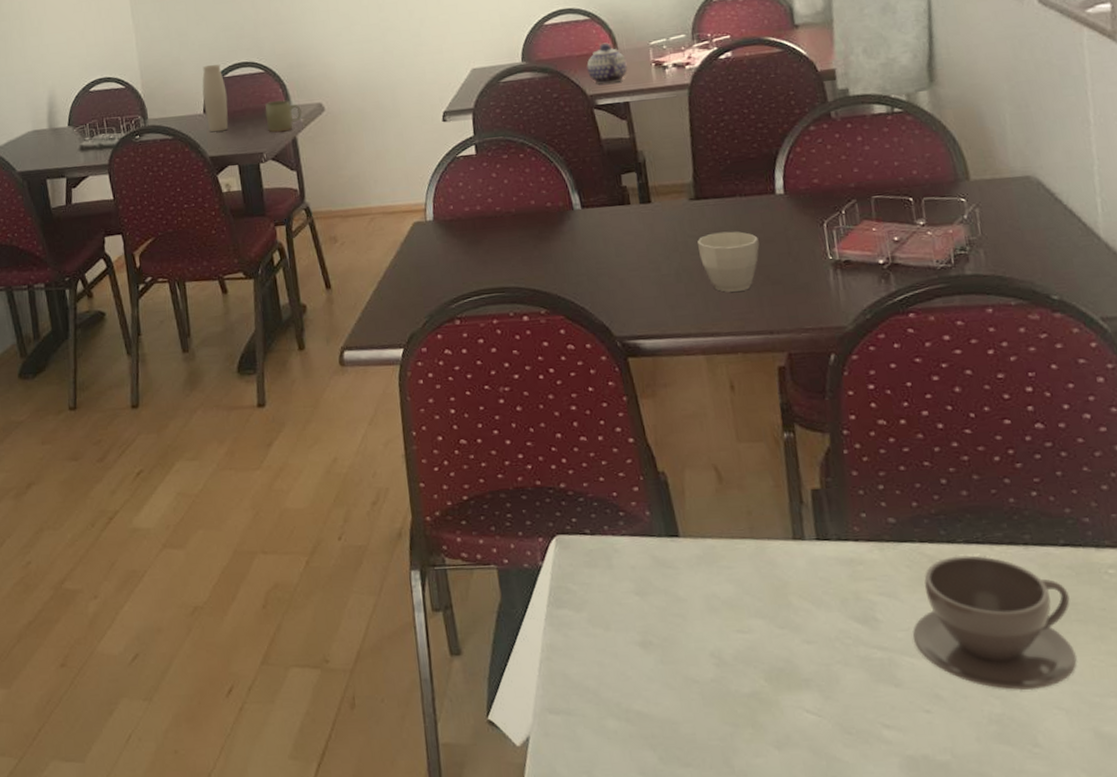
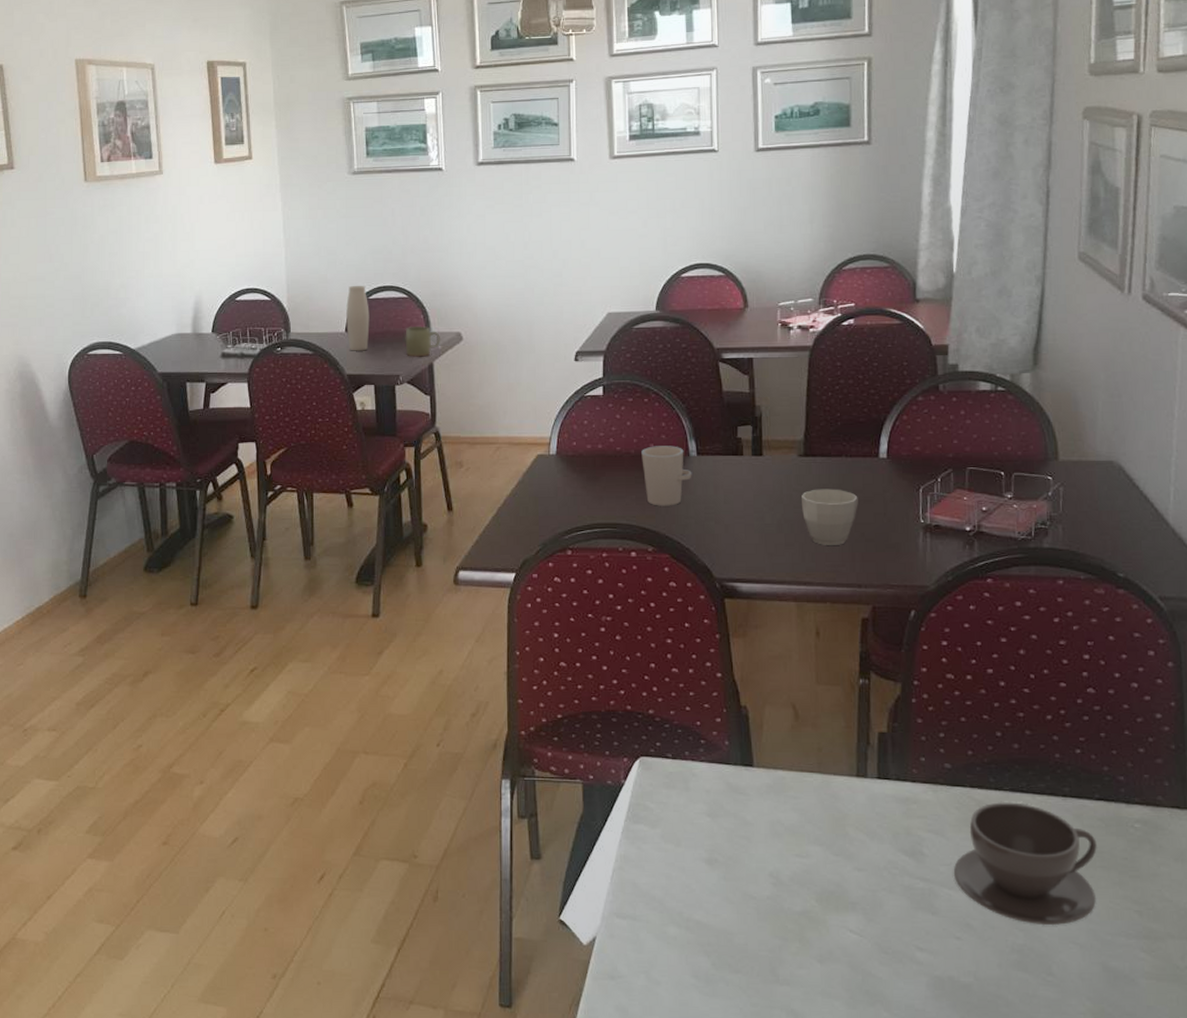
cup: none [522,200,579,266] -> present [641,446,692,506]
teapot: present [586,42,628,85] -> none [717,299,755,339]

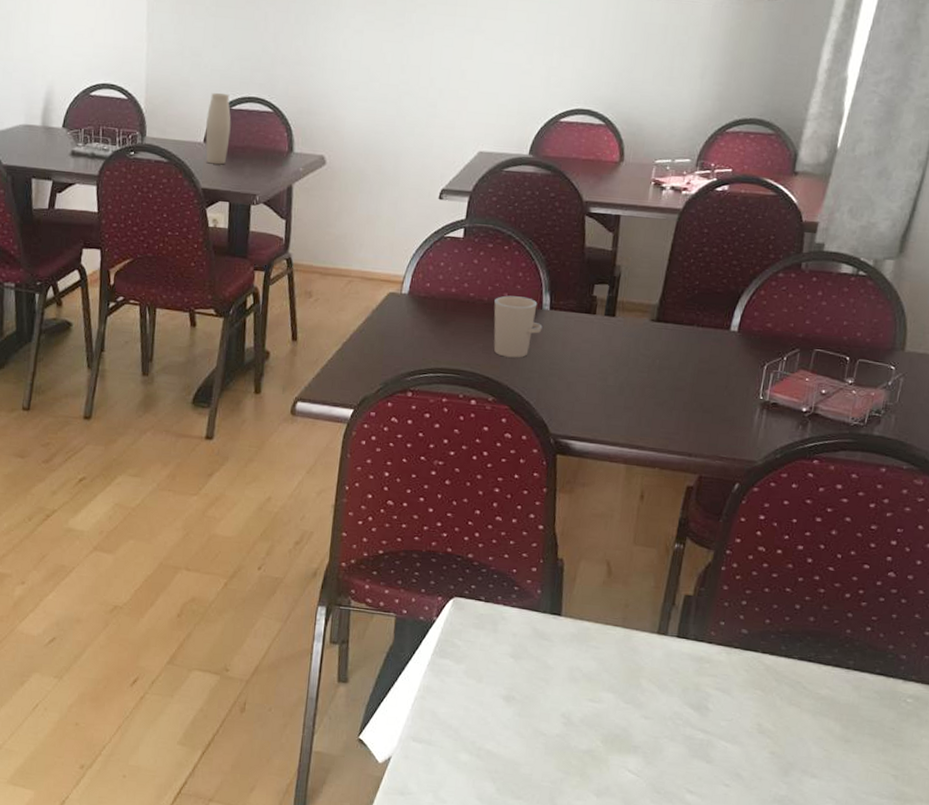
mug: present [405,326,441,357] -> none [265,143,304,178]
cup: present [802,489,858,545] -> none [645,355,703,413]
teacup: present [954,802,1097,926] -> none [733,668,869,782]

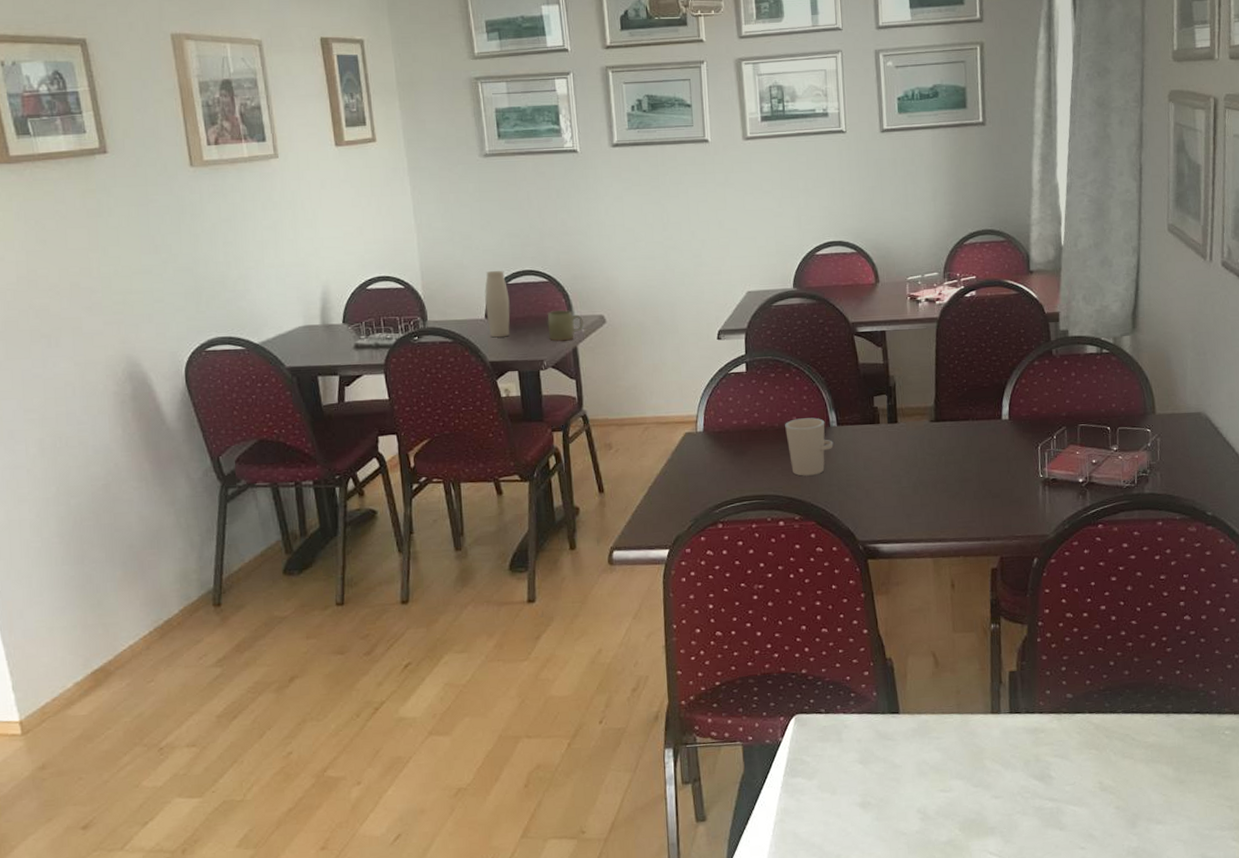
mug: none [265,143,304,178] -> present [547,310,584,342]

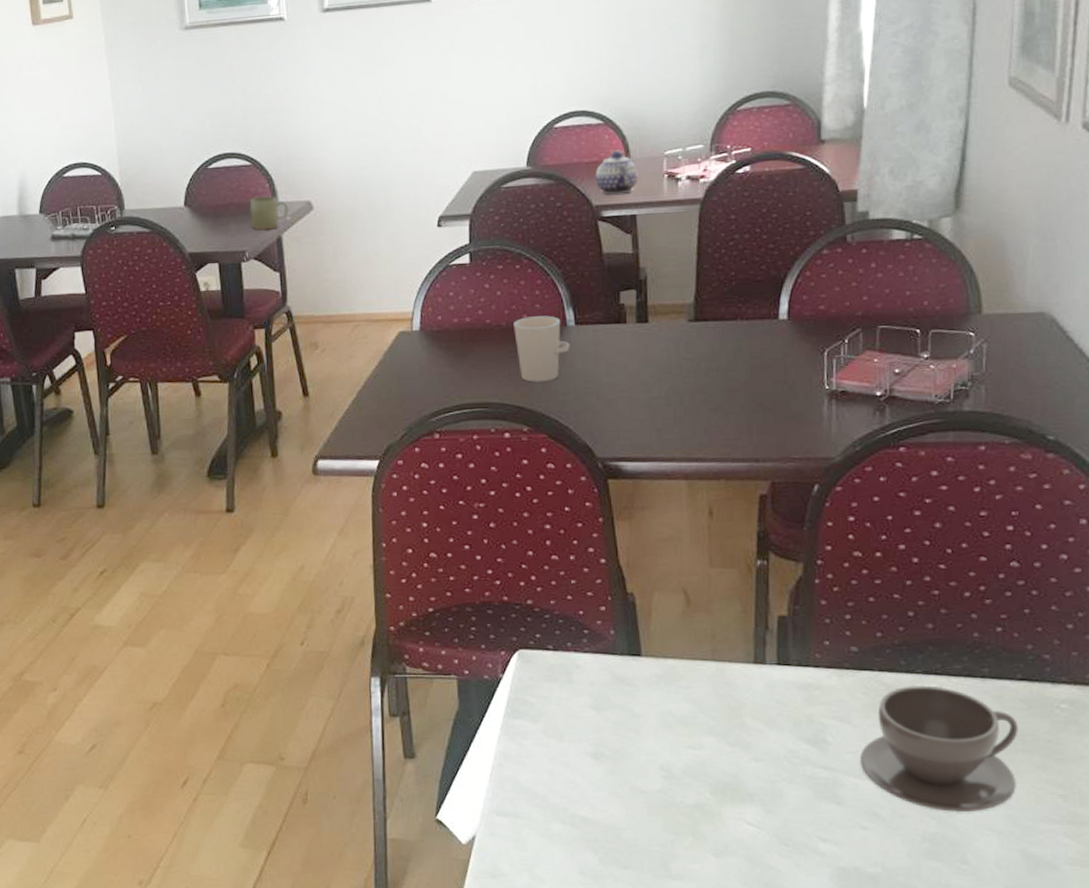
vase: present [485,270,510,338] -> none [184,153,211,227]
teapot: none [851,275,886,313] -> present [595,150,638,195]
teacup: none [1077,722,1196,828] -> present [860,685,1018,813]

